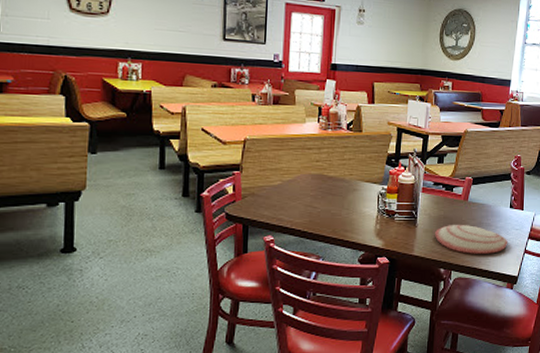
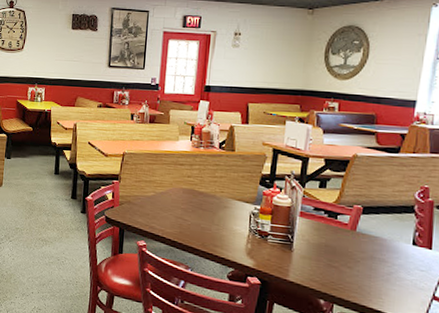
plate: present [435,224,508,254] -> none [314,254,410,294]

